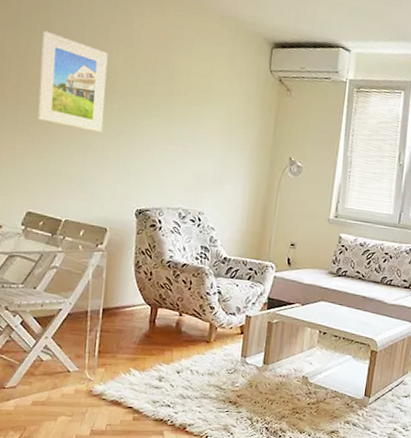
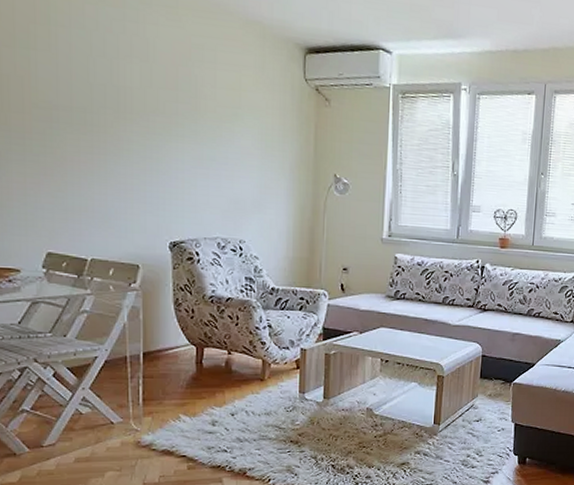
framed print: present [38,30,108,133] -> none [44,47,124,160]

